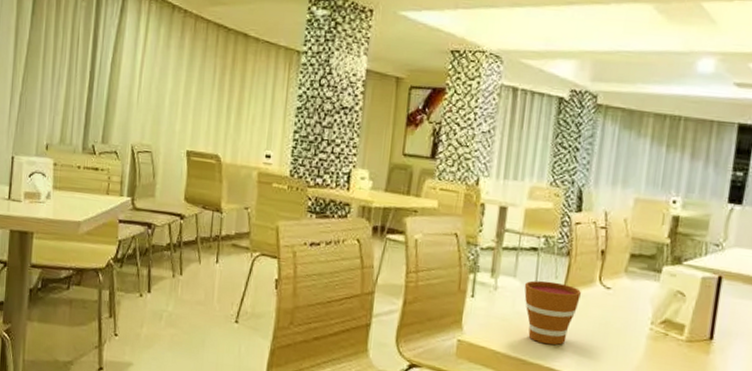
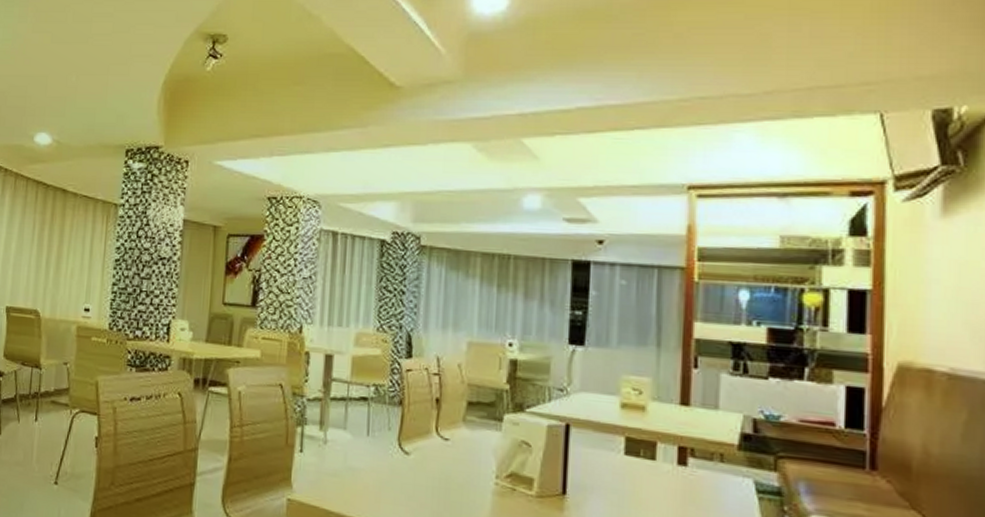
cup: present [524,280,582,346] -> none [355,432,418,504]

